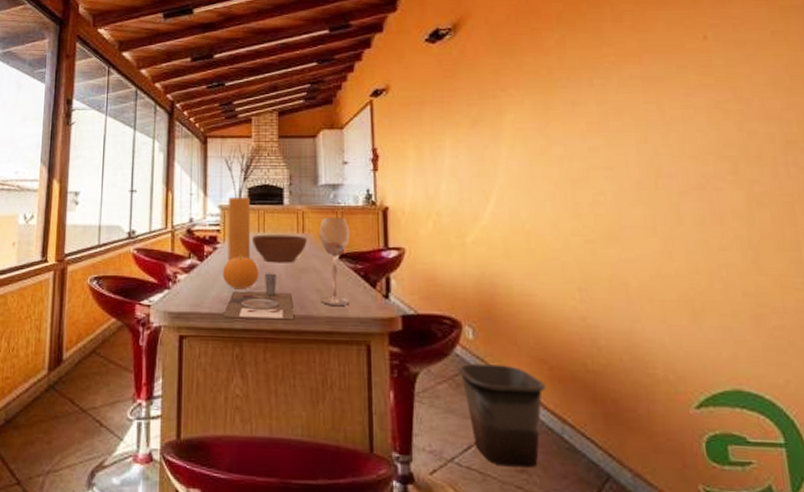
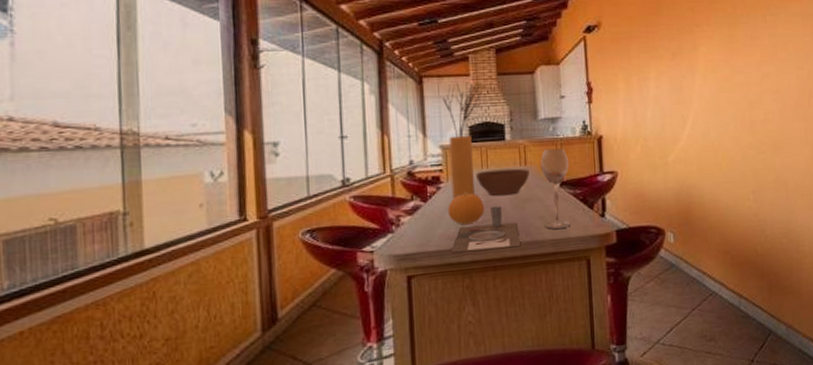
waste bin: present [457,364,546,468] -> none [662,259,728,339]

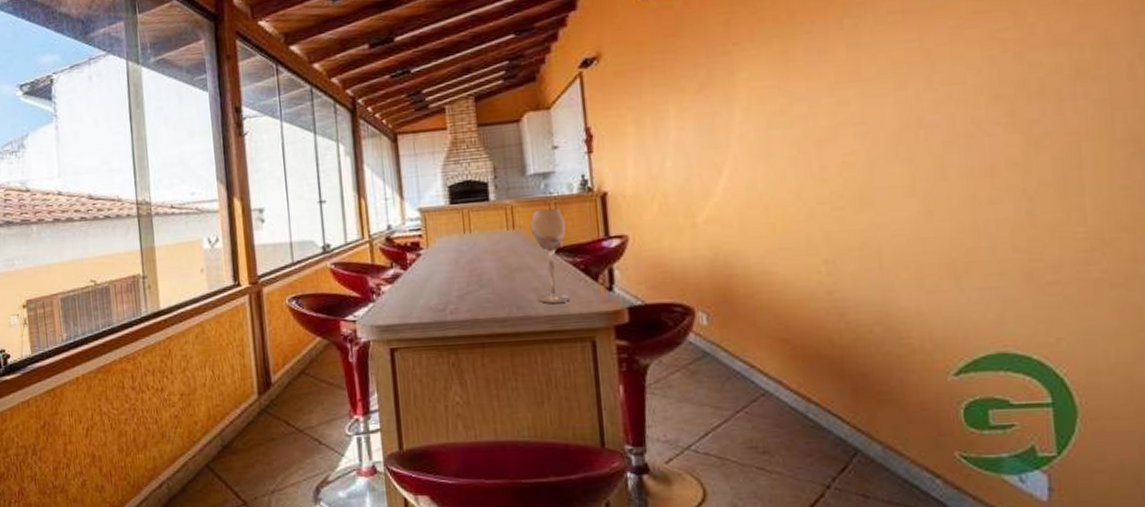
vase: present [442,82,482,199] -> none [419,136,461,267]
fruit: present [447,192,485,225] -> none [428,260,470,296]
place setting: present [451,206,521,253] -> none [434,275,512,326]
bowl: present [476,168,530,197] -> none [458,232,519,265]

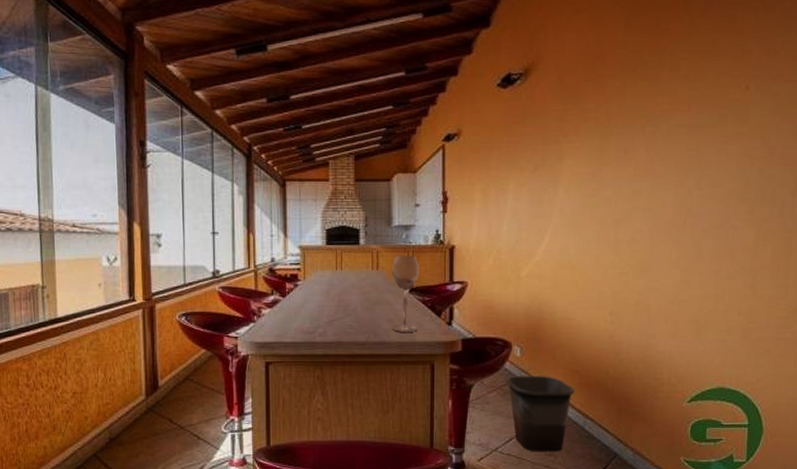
waste bin: none [691,348,788,450] -> present [506,376,575,452]

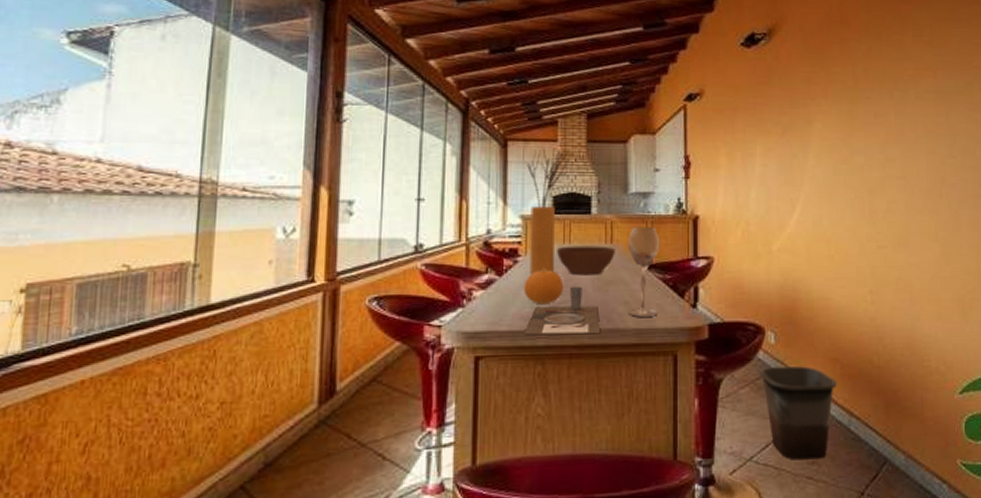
vase: none [303,187,341,296] -> present [527,148,571,275]
fruit: none [303,291,337,321] -> present [523,268,564,305]
place setting: none [305,306,369,346] -> present [524,286,601,335]
bowl: none [331,272,381,297] -> present [557,246,615,276]

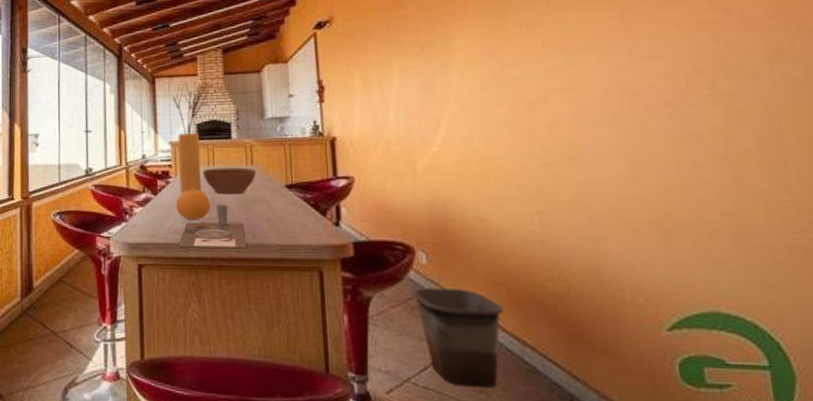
wineglass: present [627,226,660,317] -> none [267,148,300,234]

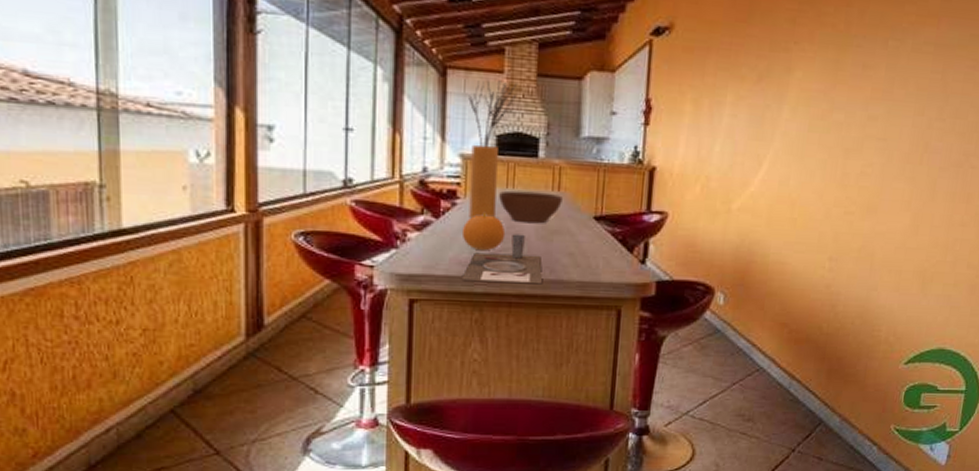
waste bin: present [411,288,504,388] -> none [704,327,783,417]

